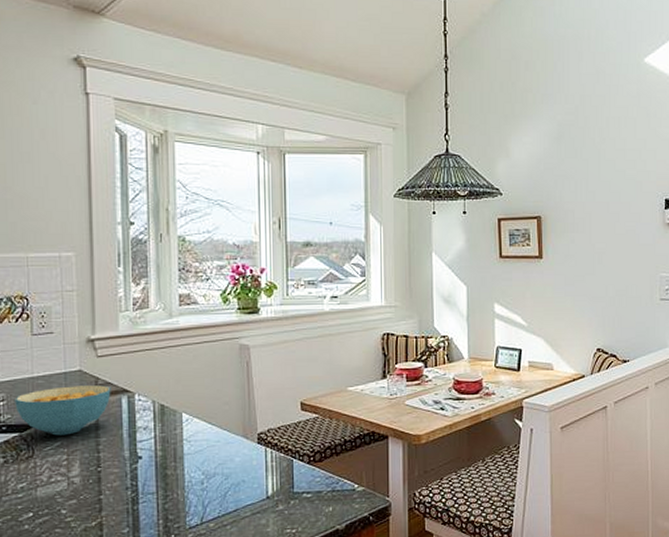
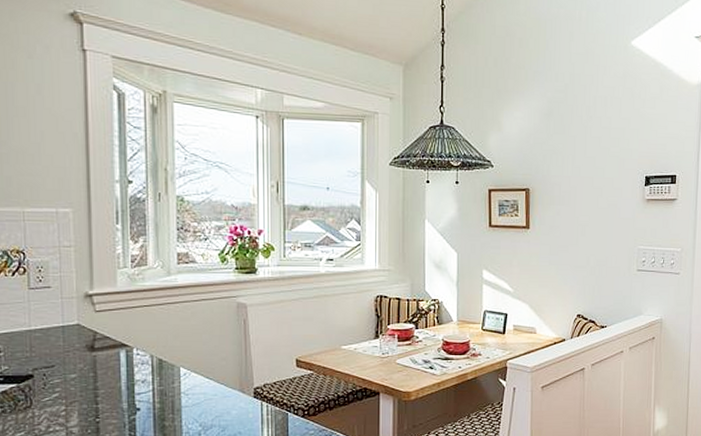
cereal bowl: present [14,385,111,436] -> none [12,339,109,387]

